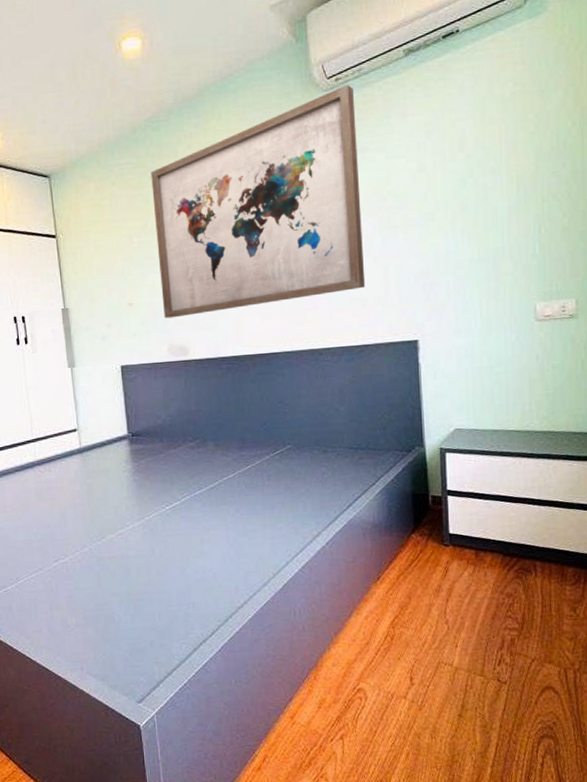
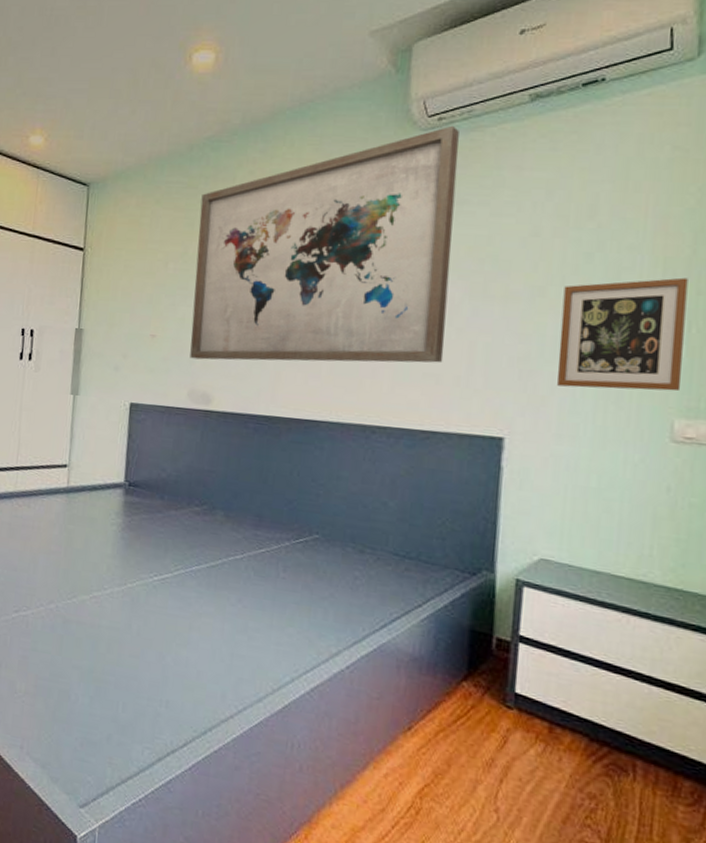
picture frame: none [448,189,538,291] -> present [556,277,688,392]

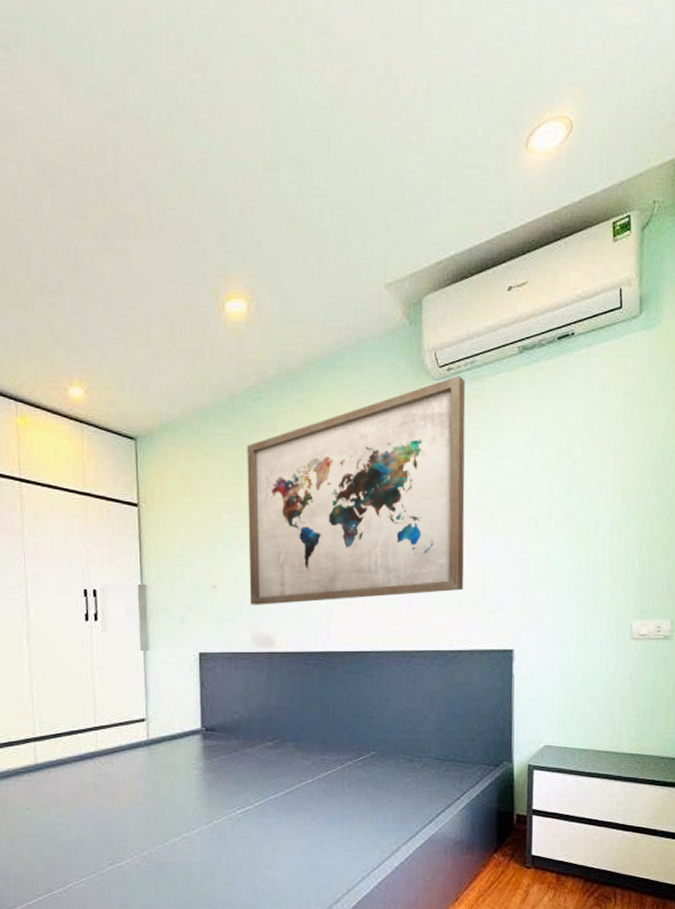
picture frame: present [556,277,688,392] -> none [549,504,639,602]

